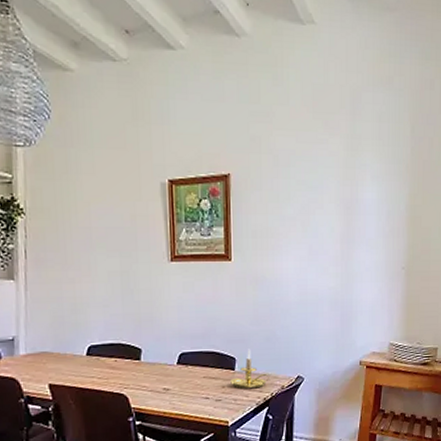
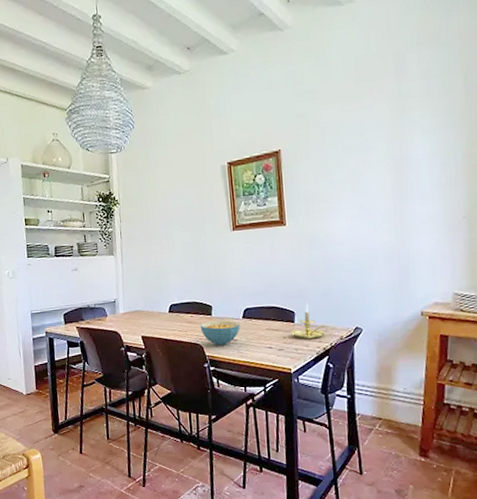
cereal bowl: none [125,366,174,396] -> present [200,320,240,346]

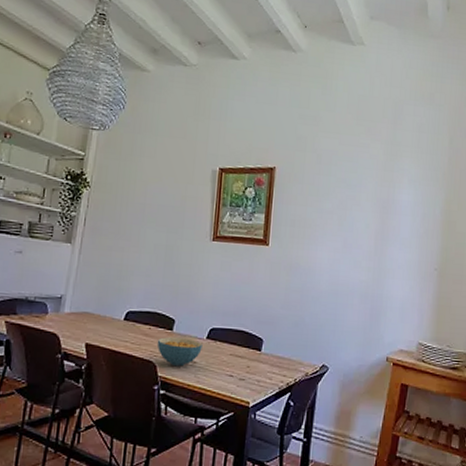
candle holder: present [290,303,330,340] -> none [254,331,297,373]

